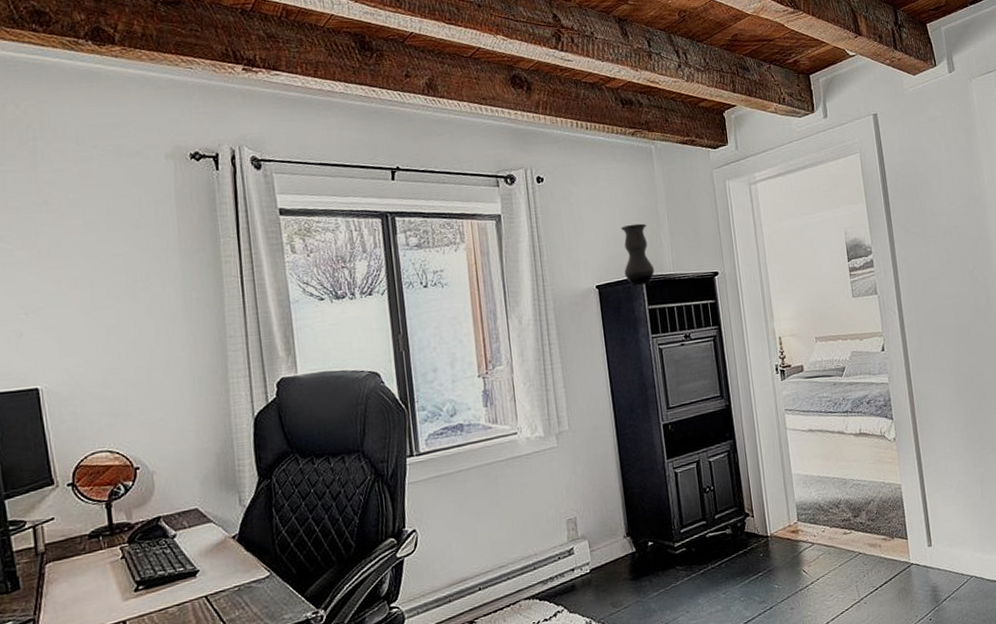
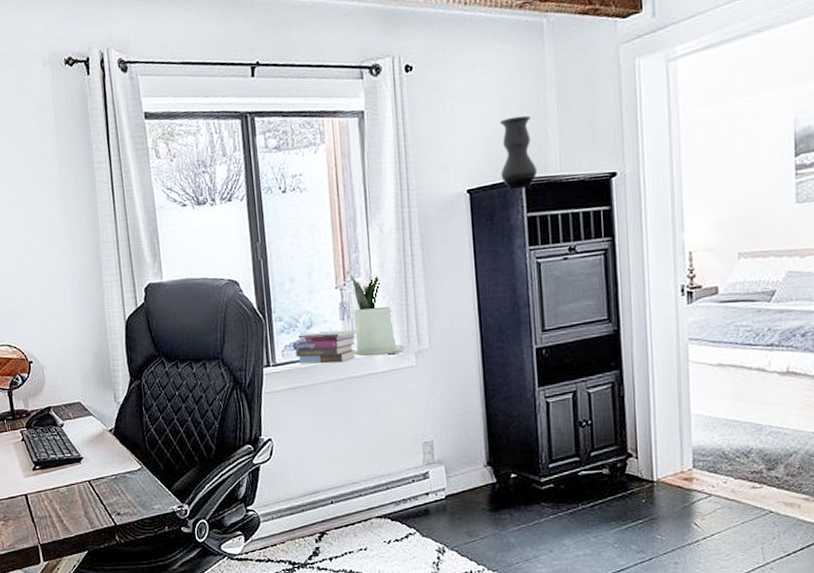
books: none [436,415,501,452] -> present [292,329,357,365]
planter: none [492,363,548,441] -> present [350,275,407,357]

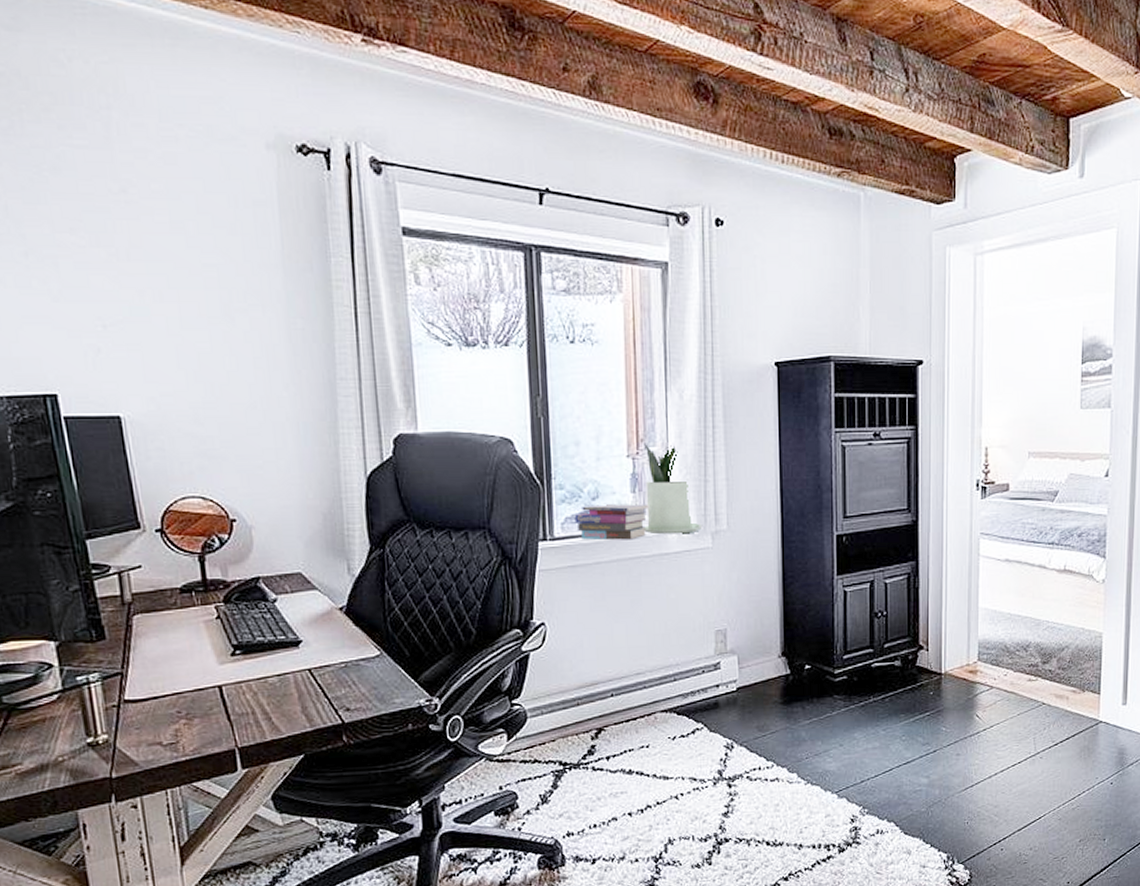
vase: present [499,115,538,191] -> none [810,290,848,368]

